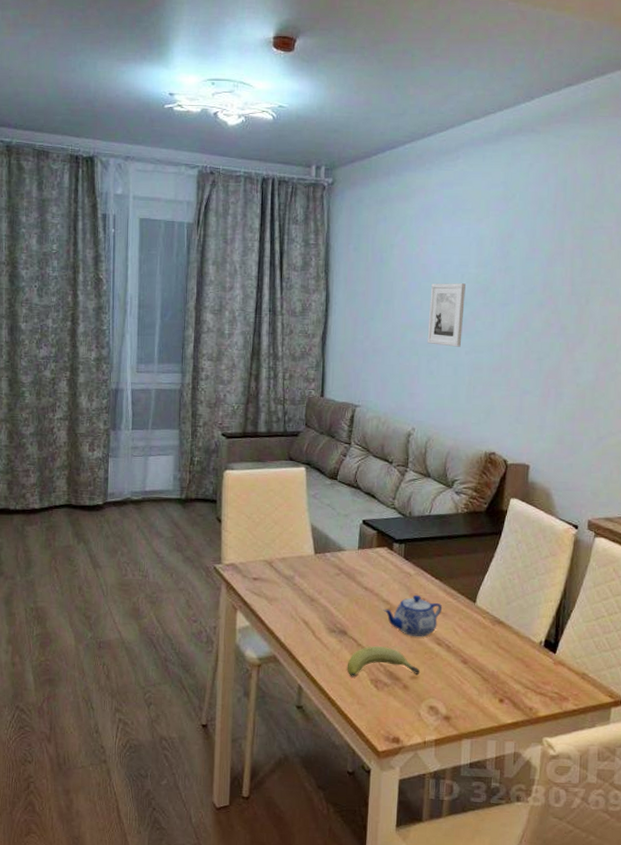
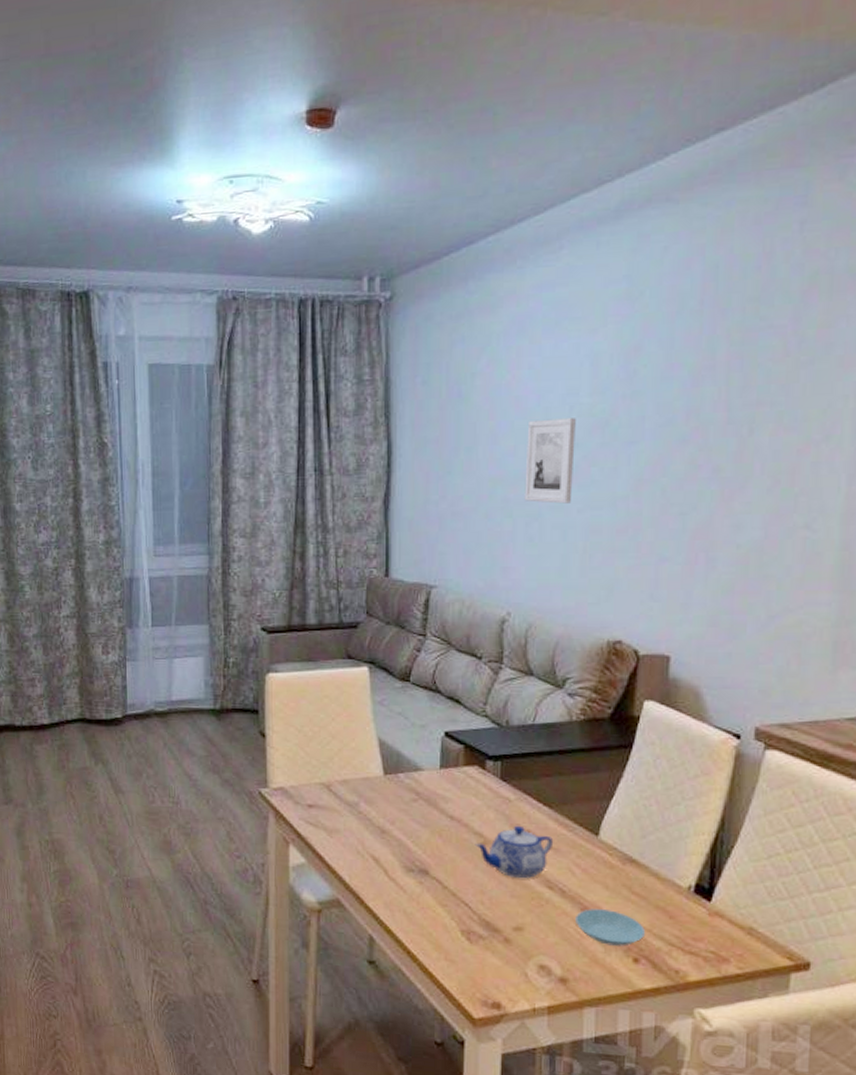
fruit: present [347,646,420,678] -> none [430,889,525,928]
saucer: none [457,660,508,690] -> present [576,909,645,946]

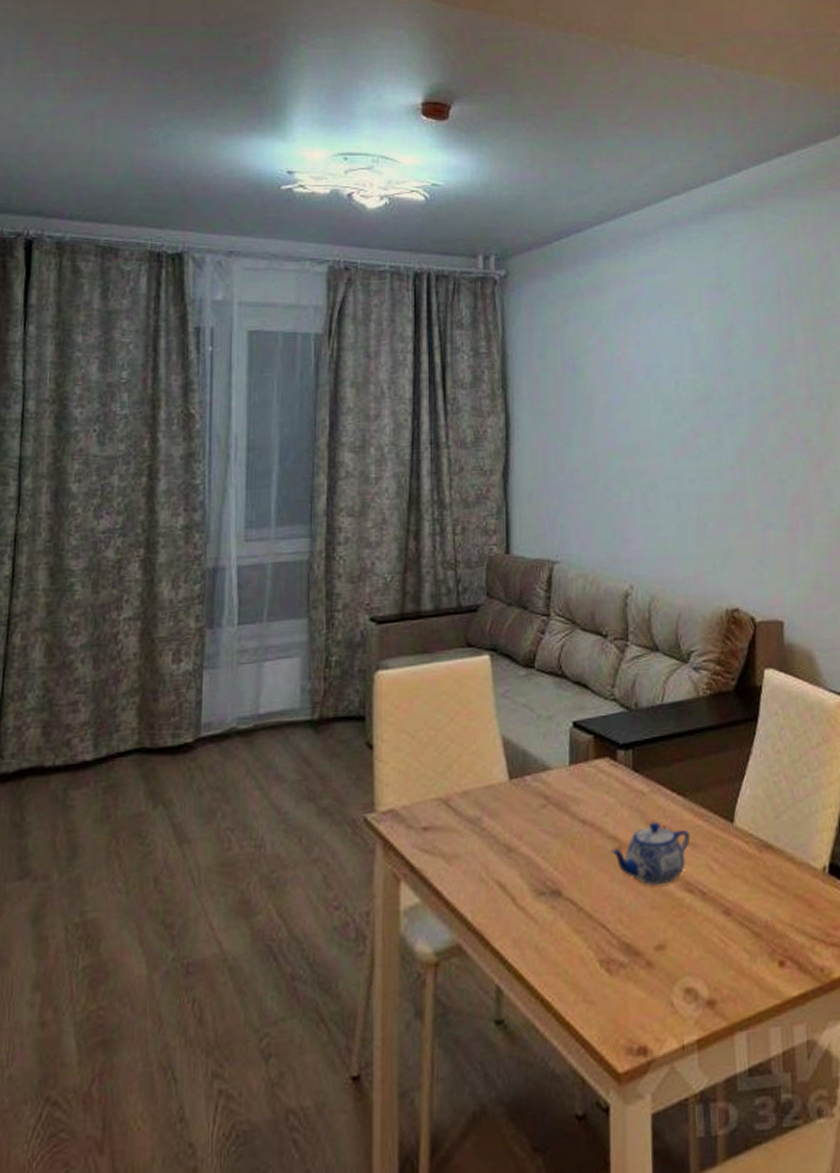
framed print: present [524,418,576,504] -> none [638,392,684,474]
saucer: present [576,909,645,946] -> none [718,907,787,951]

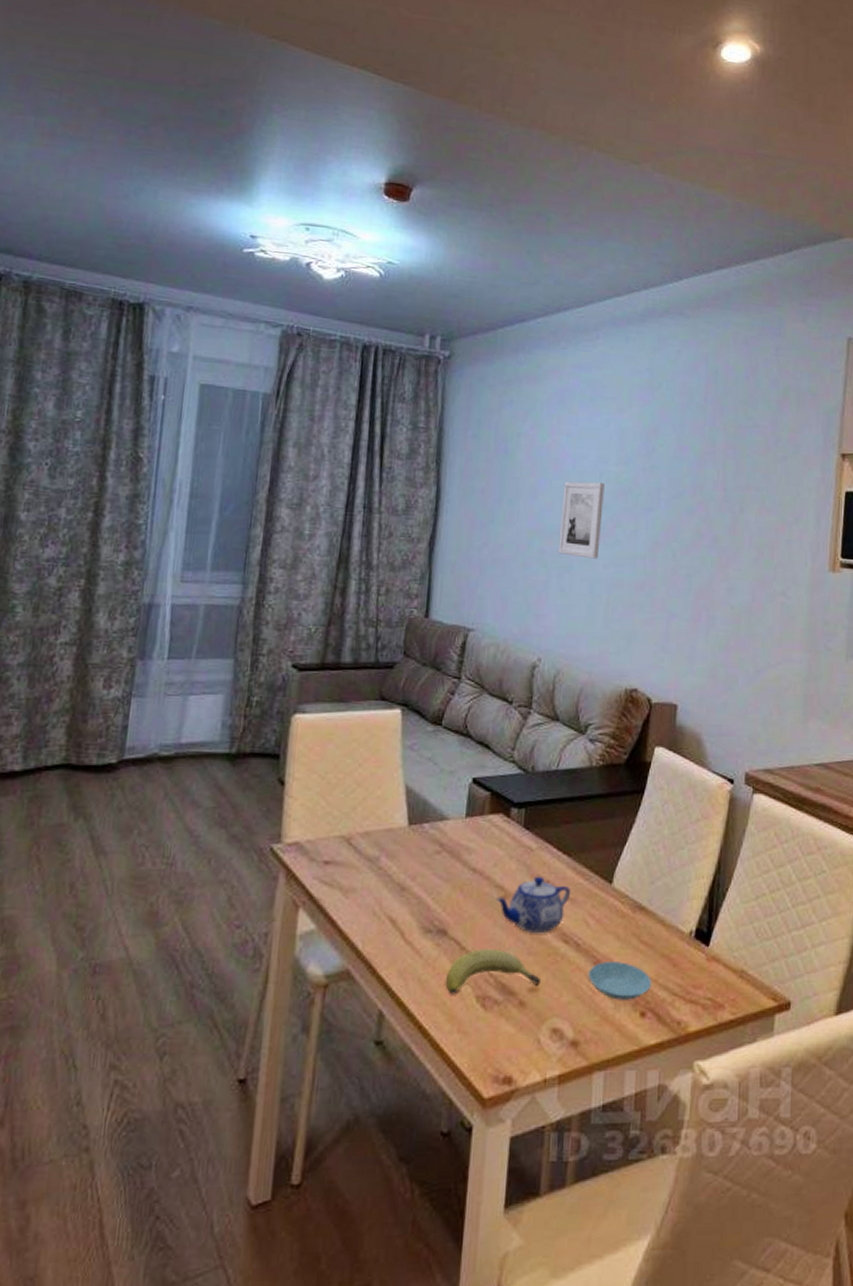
fruit: none [564,906,667,962] -> present [445,949,540,995]
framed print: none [638,392,684,474] -> present [558,481,605,559]
saucer: none [718,907,787,951] -> present [588,962,651,1000]

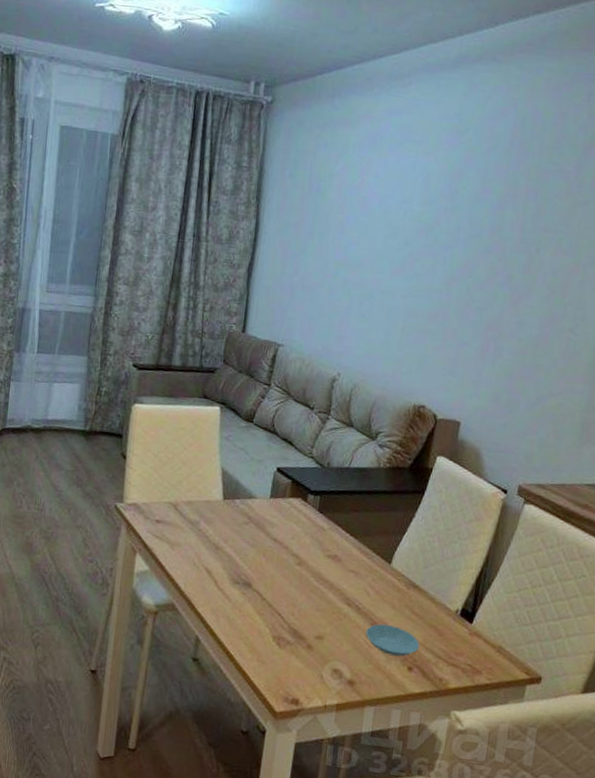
fruit: present [445,949,540,995] -> none [248,601,326,635]
teapot: present [495,876,571,934] -> none [292,550,356,596]
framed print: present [558,481,605,559] -> none [361,219,408,290]

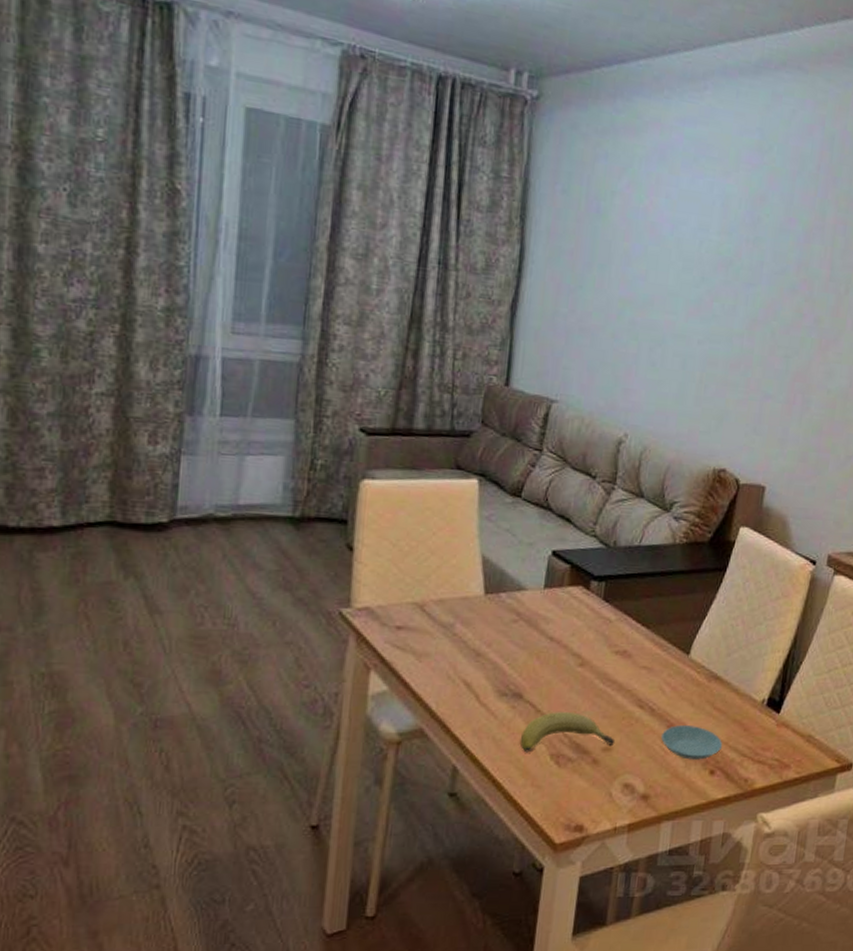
fruit: none [248,601,326,635] -> present [519,712,614,753]

